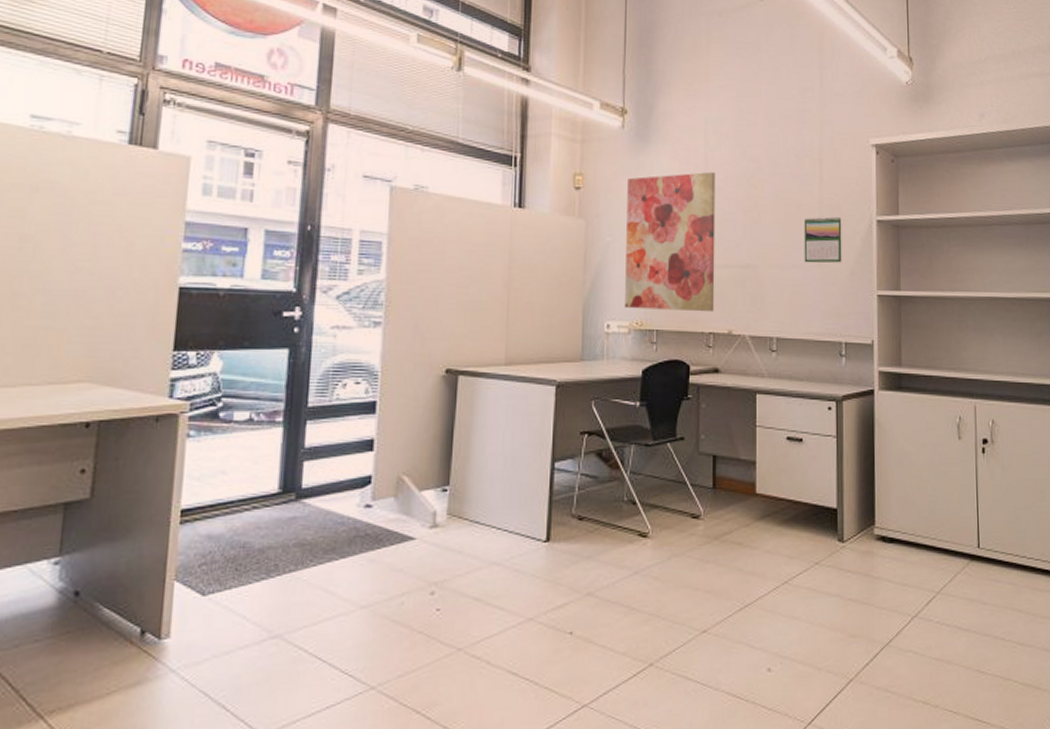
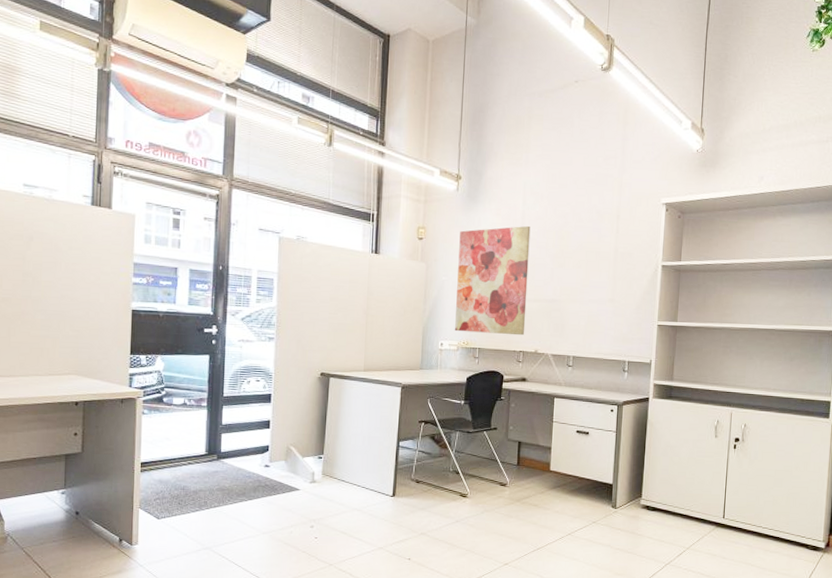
calendar: present [804,216,842,263] -> none [599,262,633,299]

